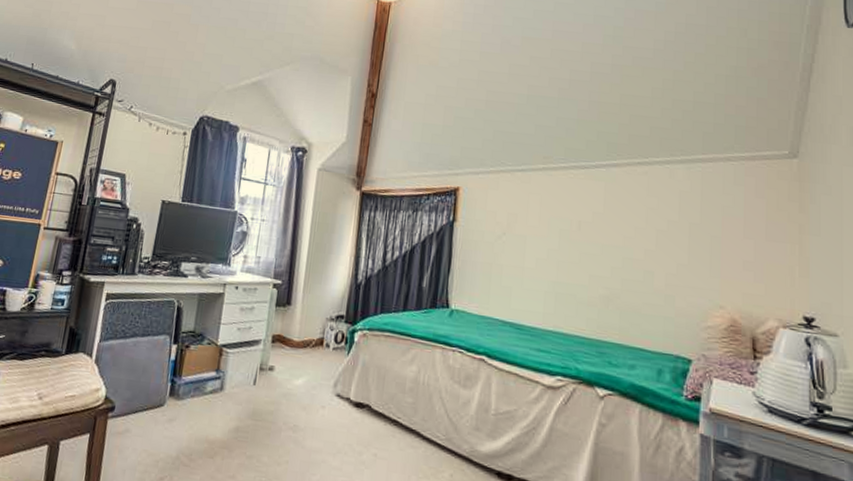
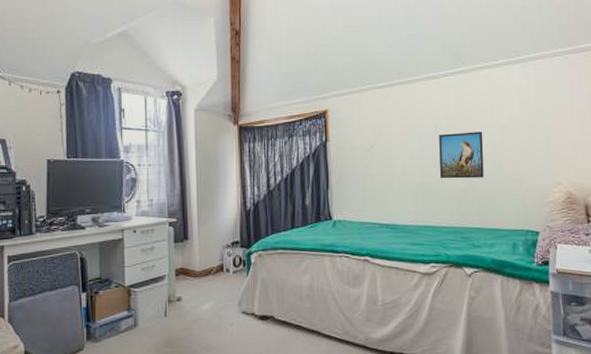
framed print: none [578,231,634,287] -> present [439,132,484,179]

